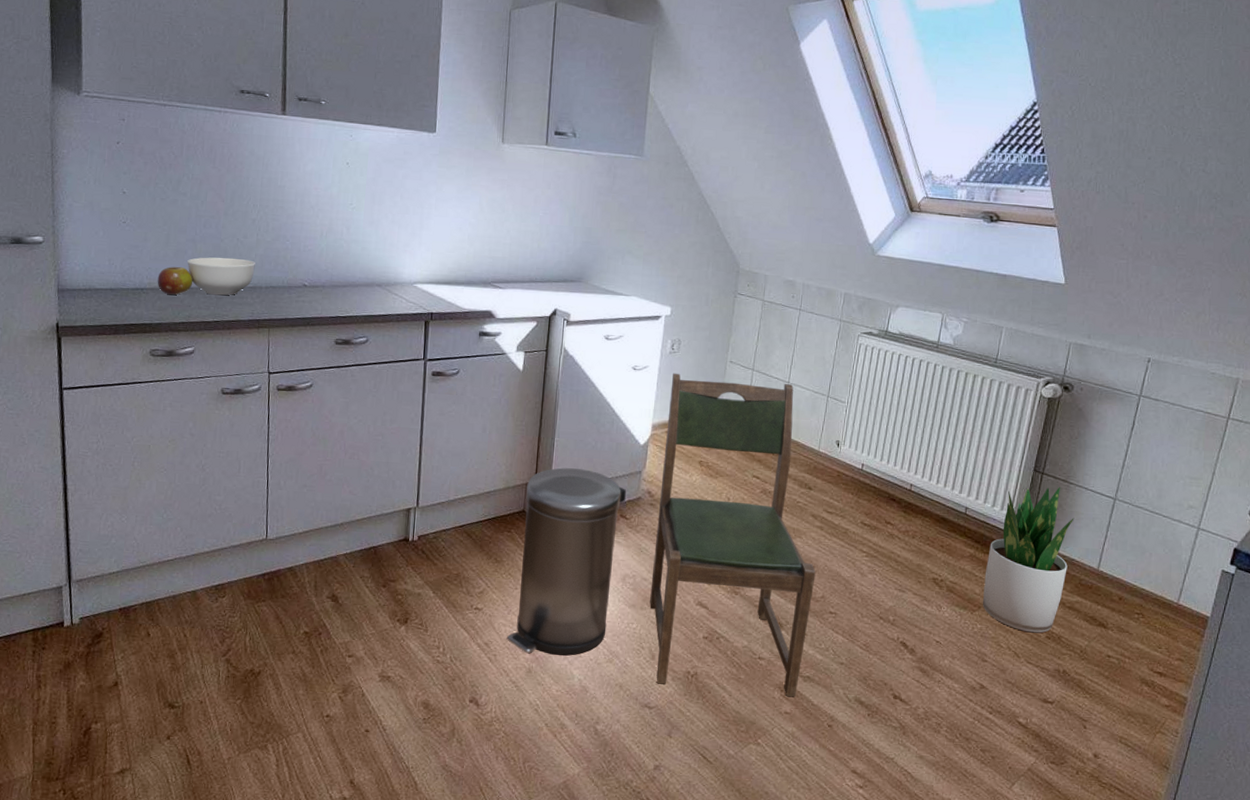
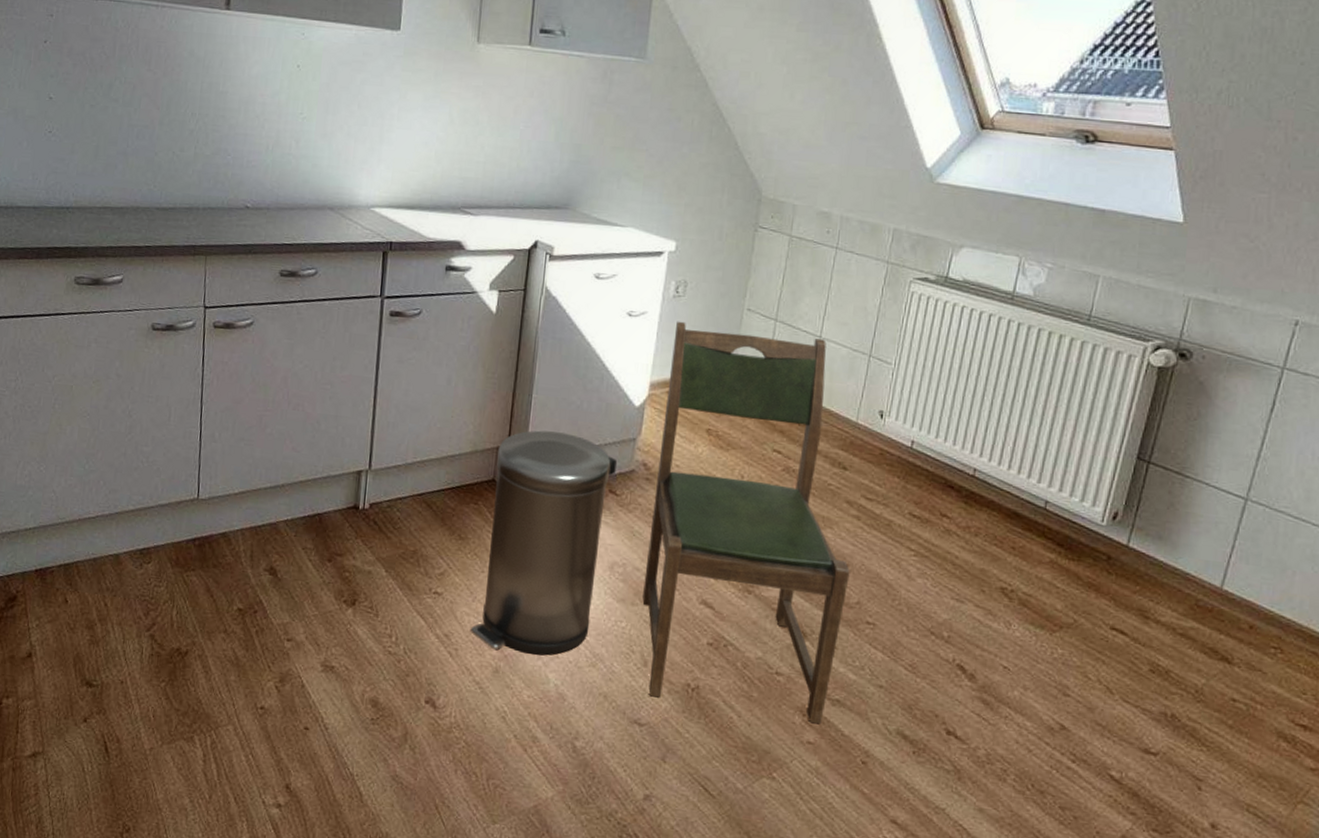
fruit: present [157,266,193,295] -> none [84,183,123,216]
bowl: present [187,257,255,296] -> none [117,172,193,217]
planter: present [982,486,1074,633] -> none [1065,480,1191,665]

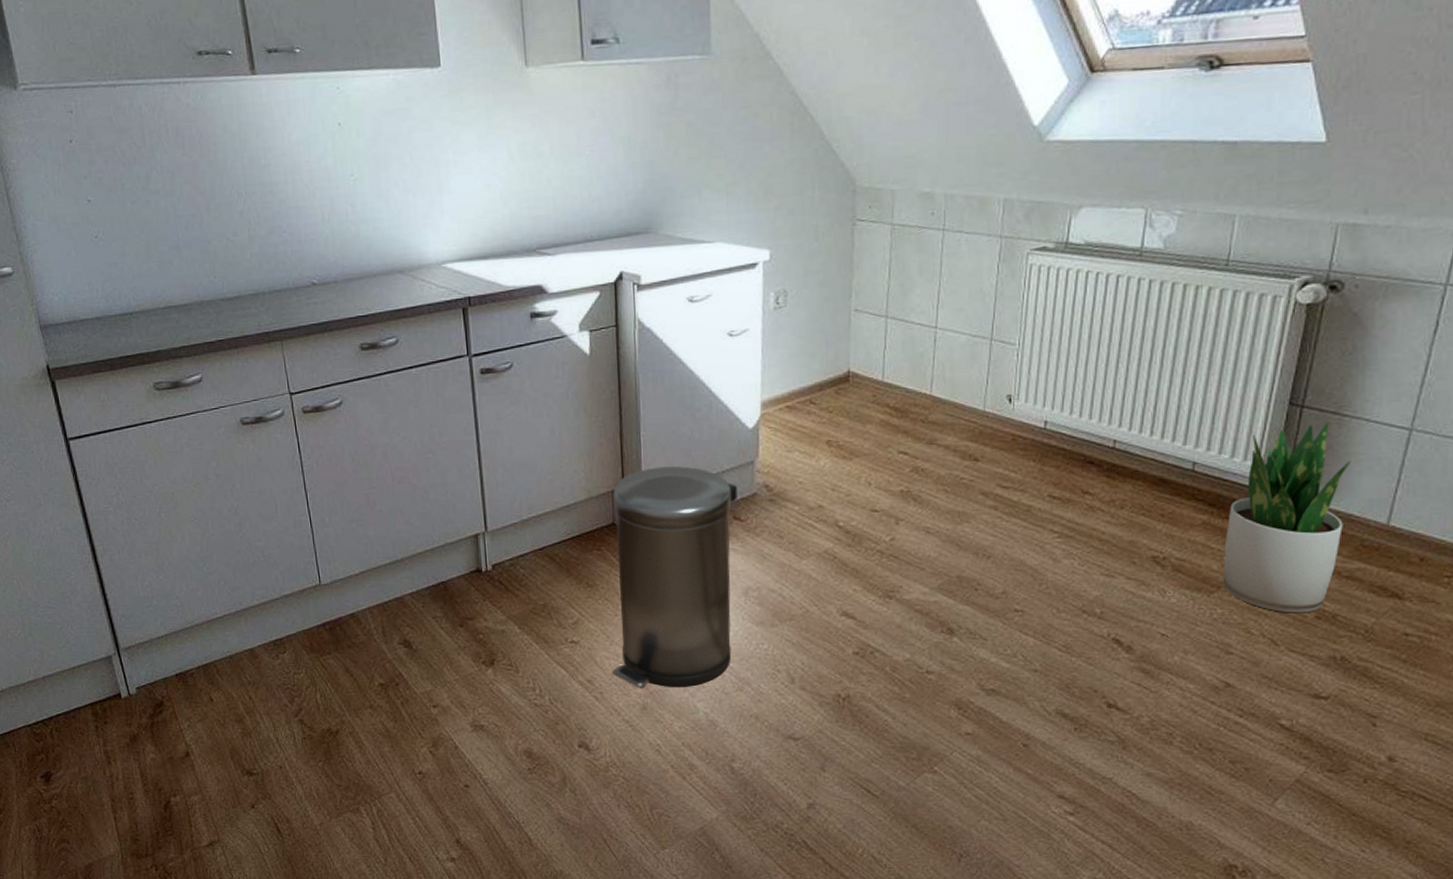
dining chair: present [642,321,850,725] -> none [780,329,992,715]
planter: none [1065,480,1191,665] -> present [1222,421,1351,613]

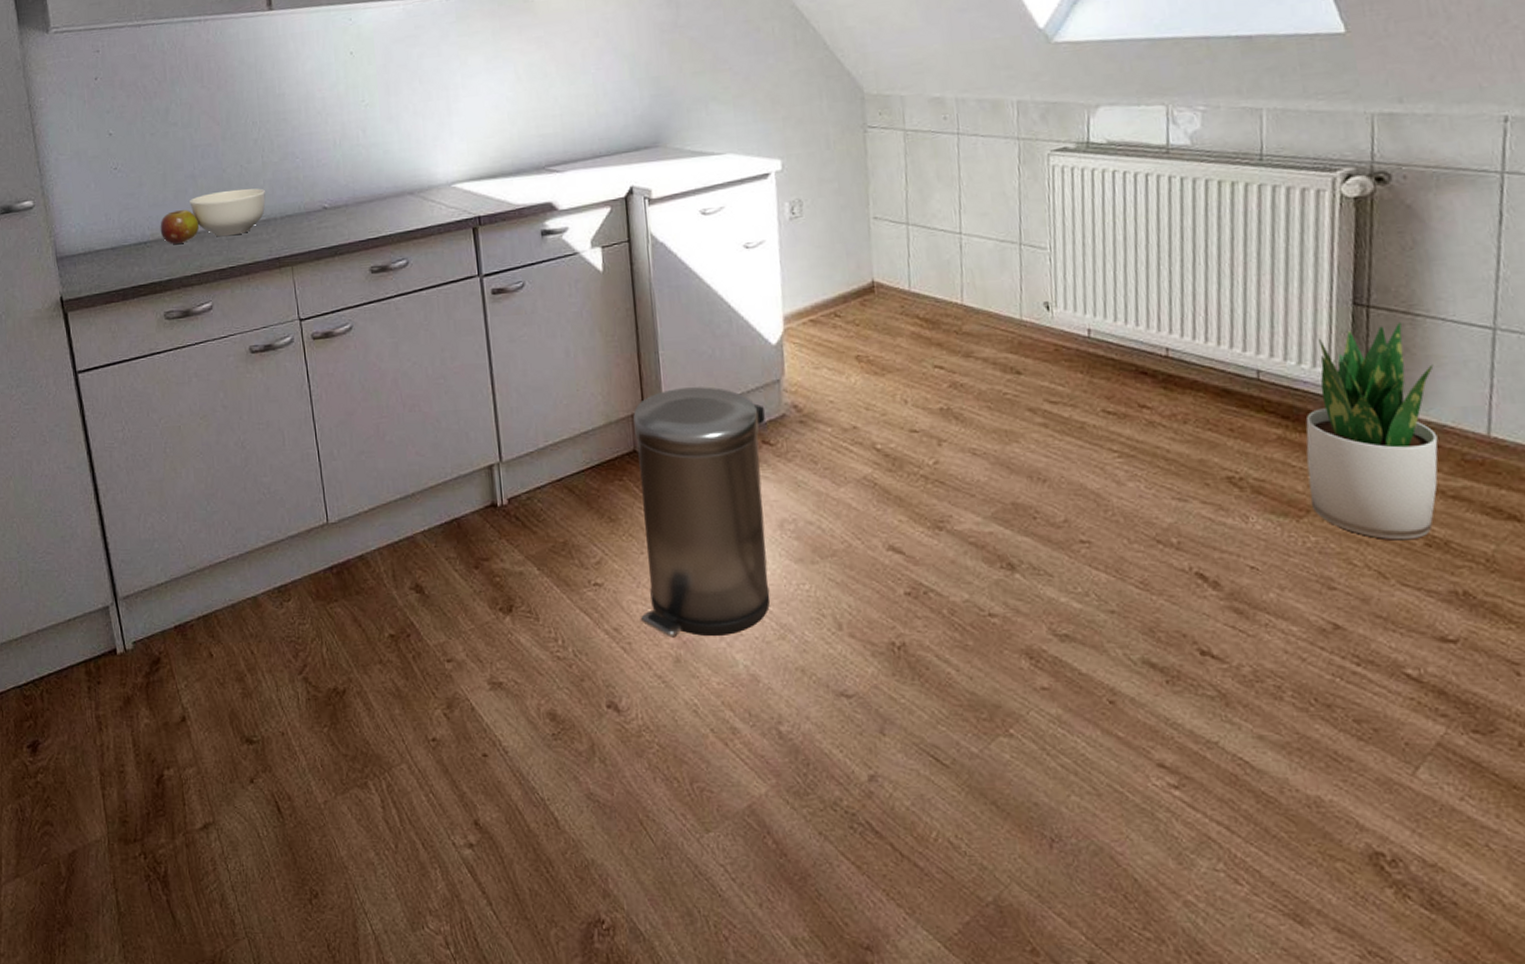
fruit: none [145,280,186,317] -> present [160,209,199,245]
bowl: none [175,261,254,310] -> present [190,188,266,237]

